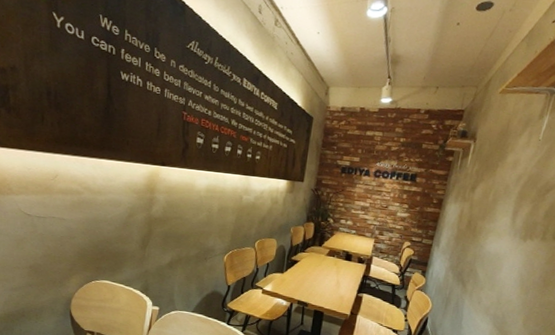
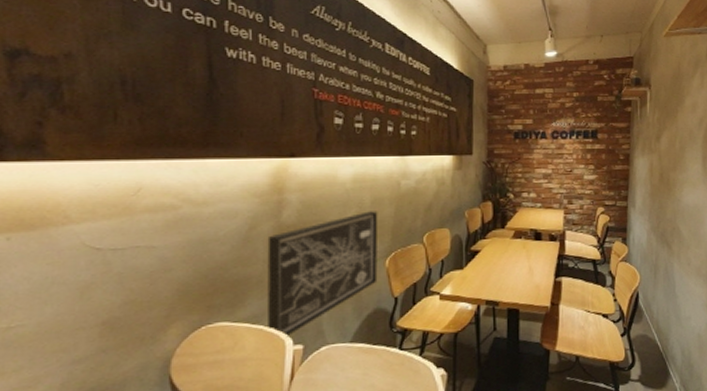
wall art: none [136,216,223,300] -> present [267,211,378,338]

